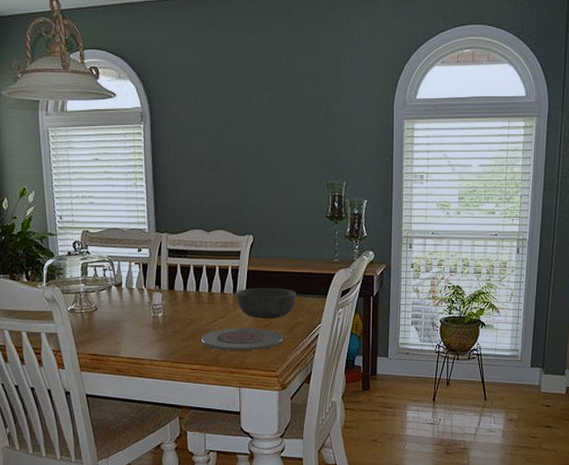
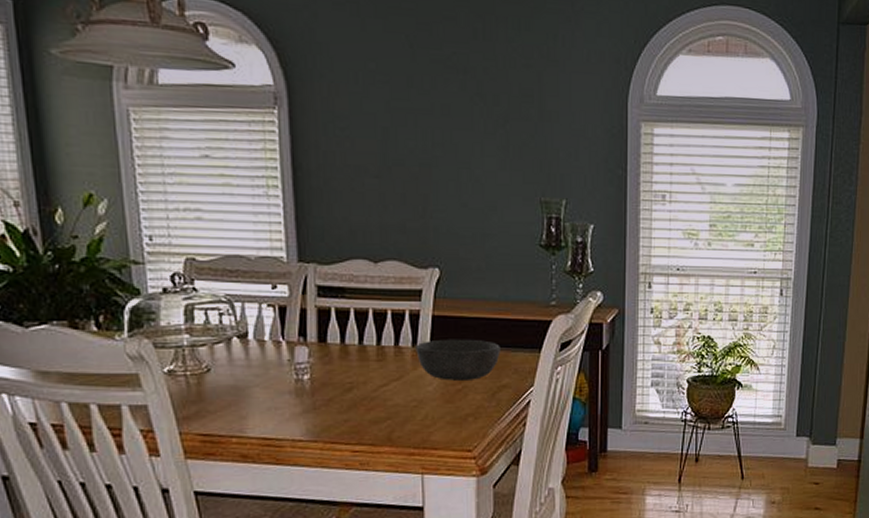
plate: present [200,327,283,350] -> none [366,393,482,425]

